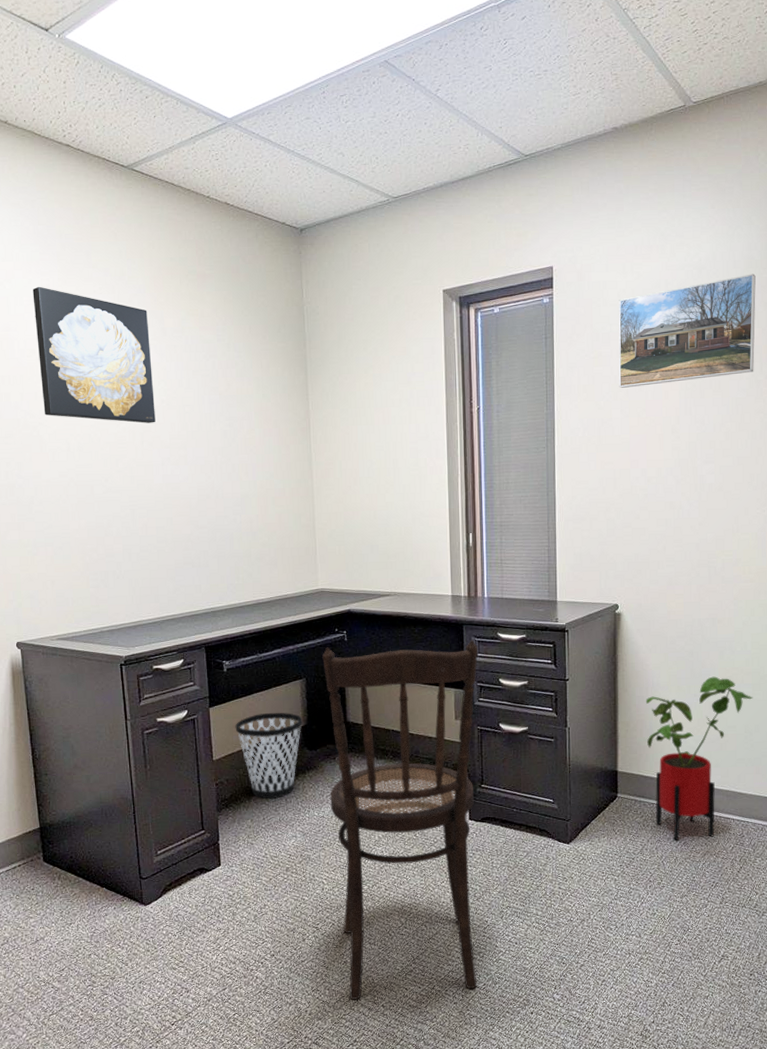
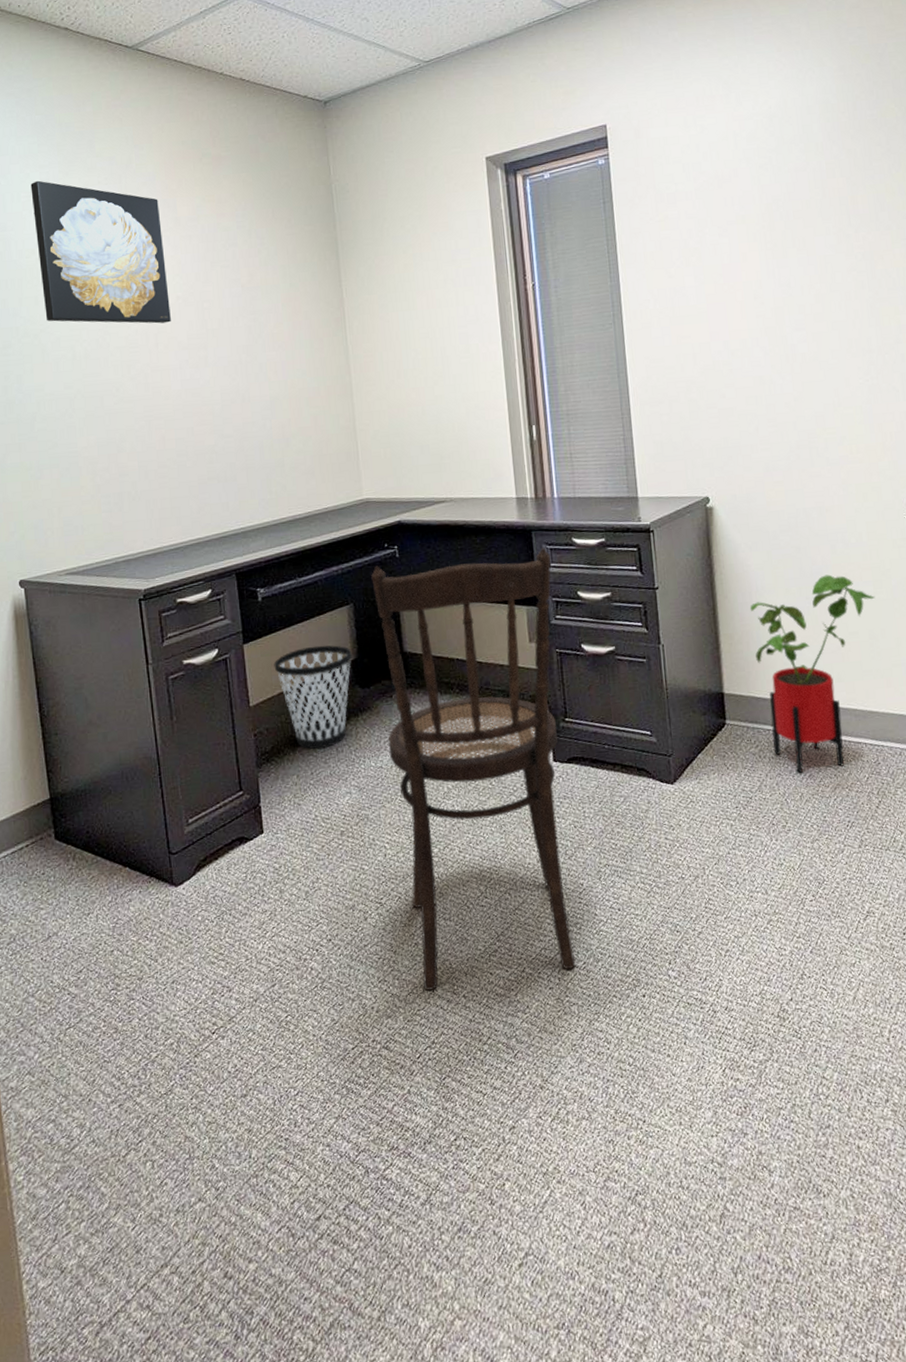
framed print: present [618,274,756,388] -> none [682,119,842,252]

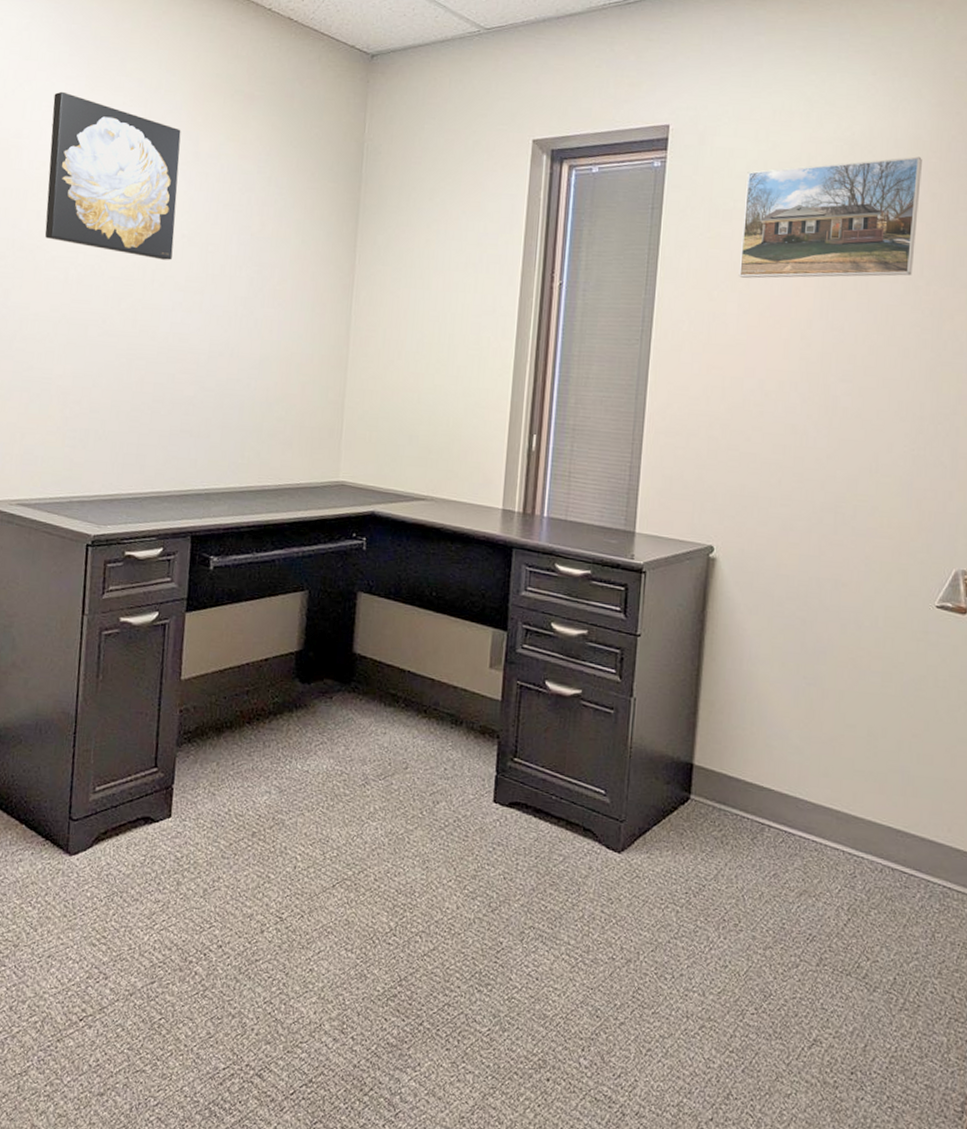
wastebasket: present [274,645,352,749] -> none [213,628,298,740]
chair: present [371,548,576,991] -> none [311,555,529,1034]
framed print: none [682,119,842,252] -> present [738,156,922,279]
house plant: present [749,574,876,773] -> none [736,655,882,872]

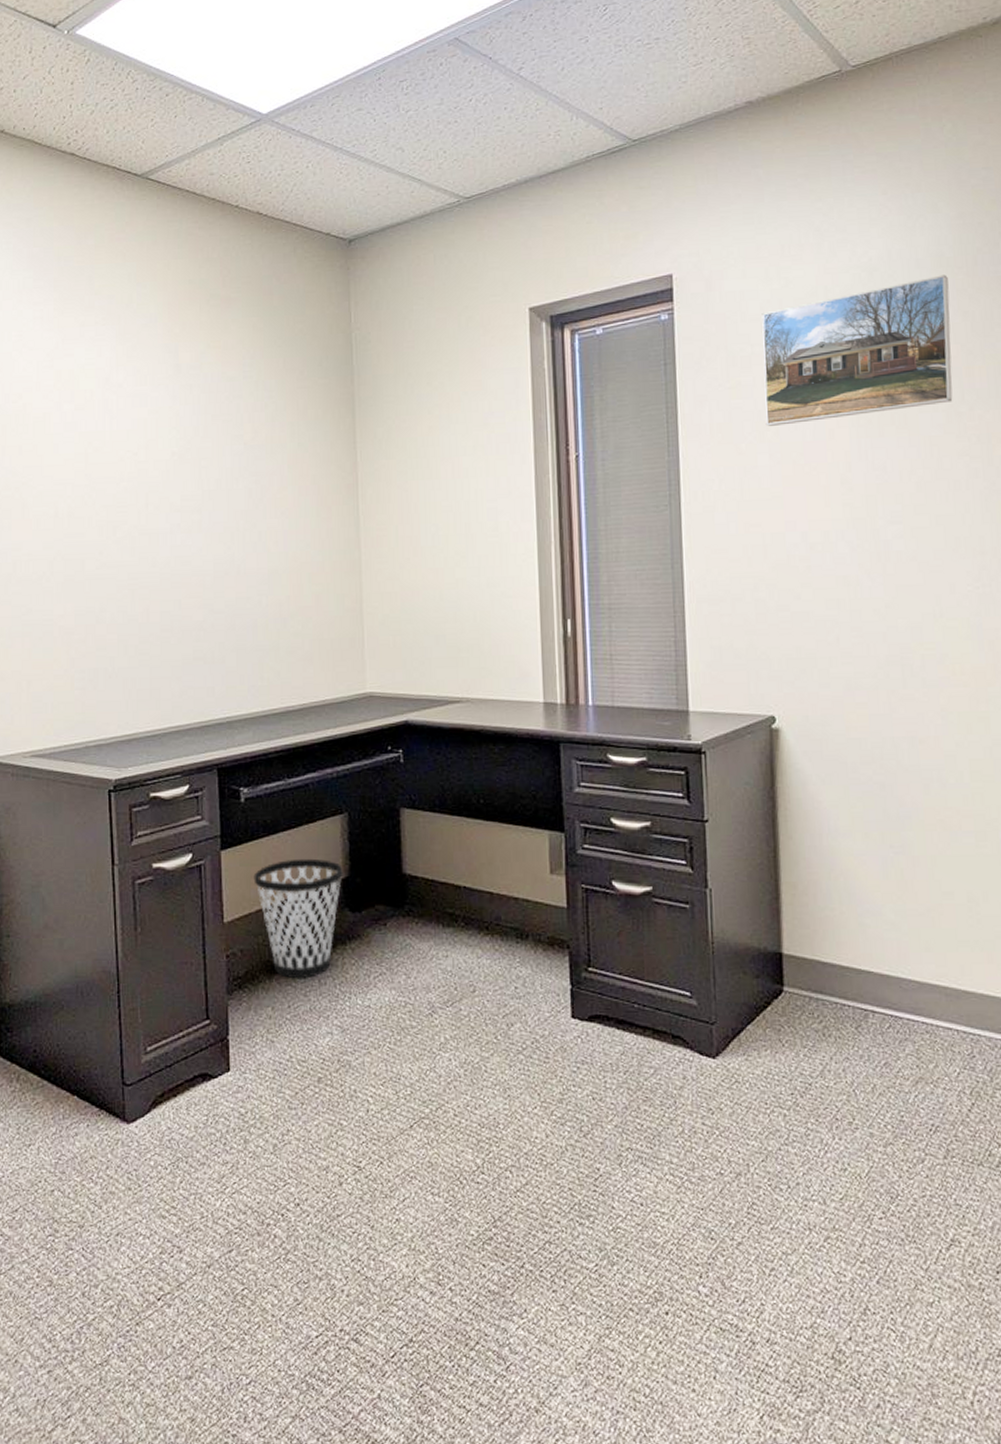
wall art: present [44,91,181,260] -> none [23,318,164,482]
wastebasket: none [213,628,298,740] -> present [253,858,343,979]

